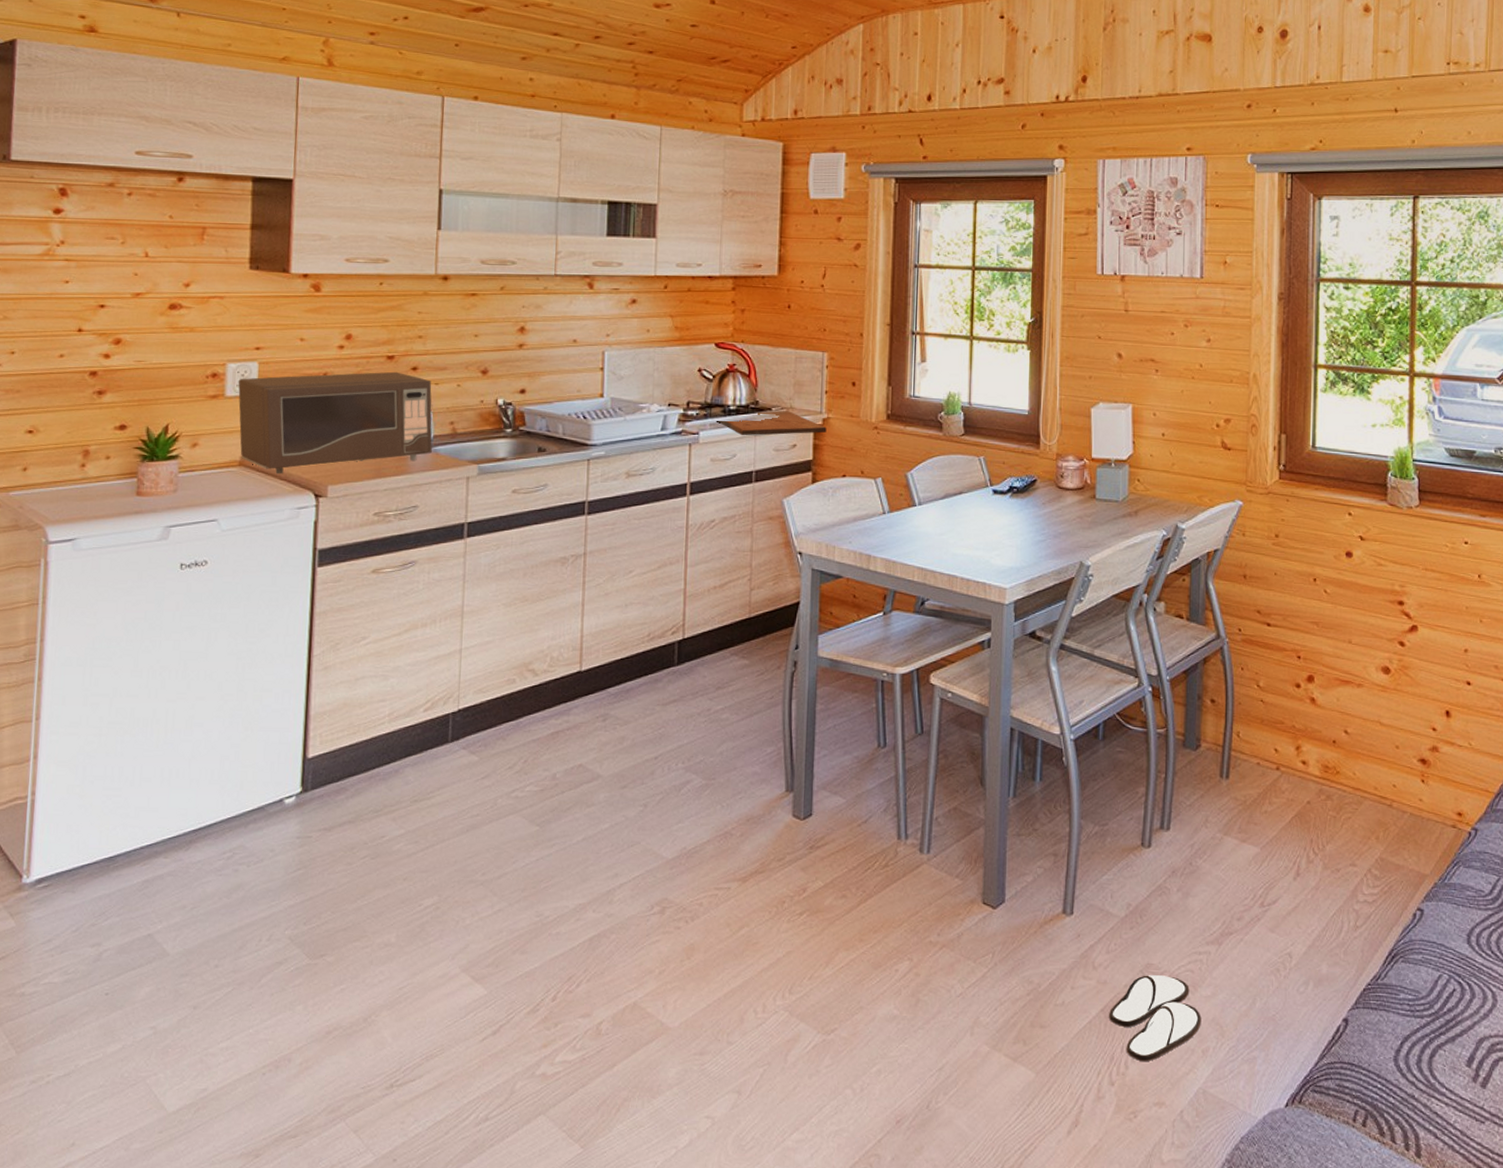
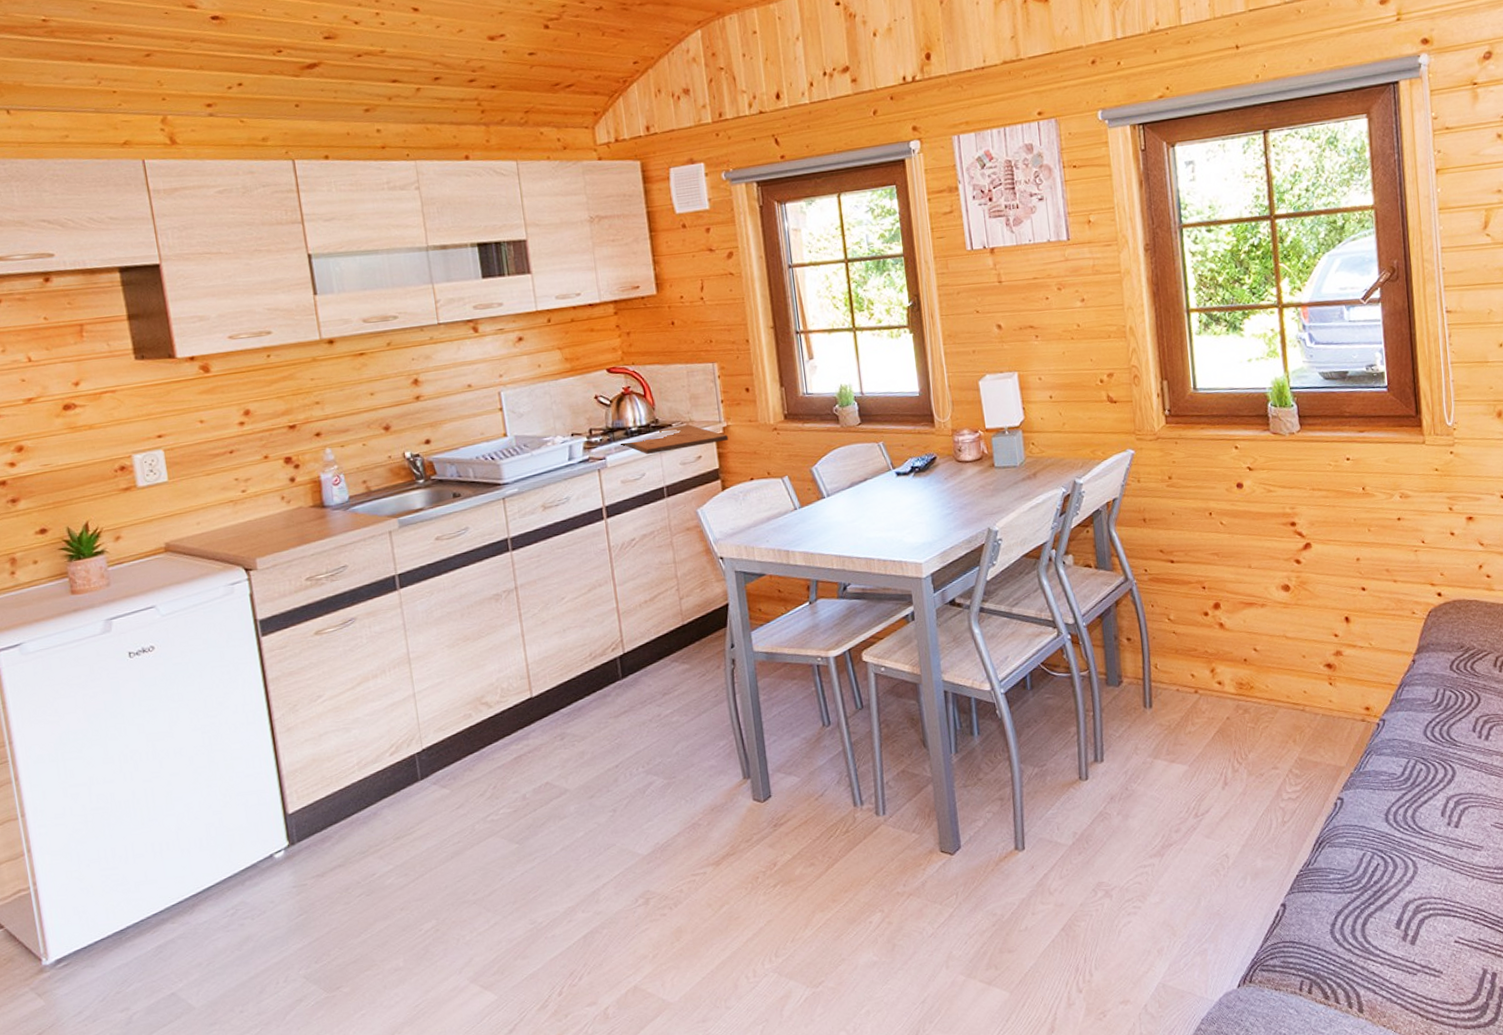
microwave: present [238,371,433,474] -> none [147,440,350,555]
slippers: present [1109,975,1201,1062] -> none [1069,890,1154,968]

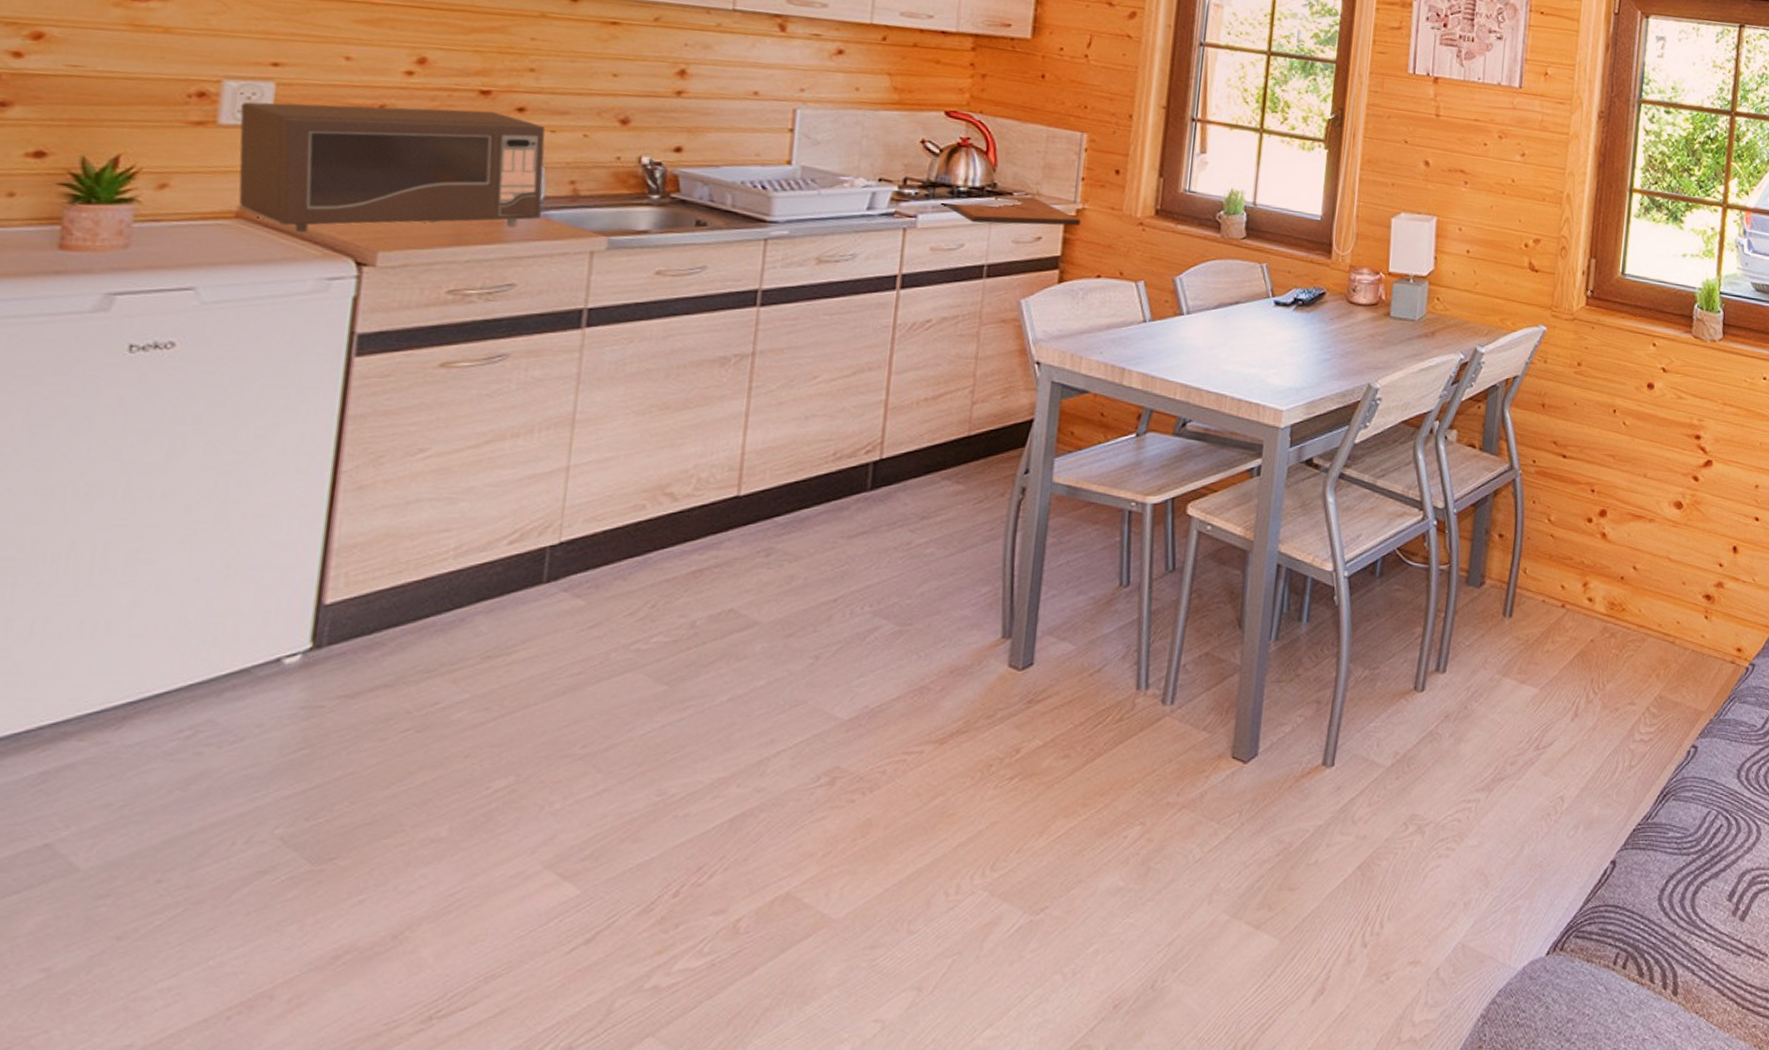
microwave: none [147,440,350,555] -> present [238,101,545,233]

